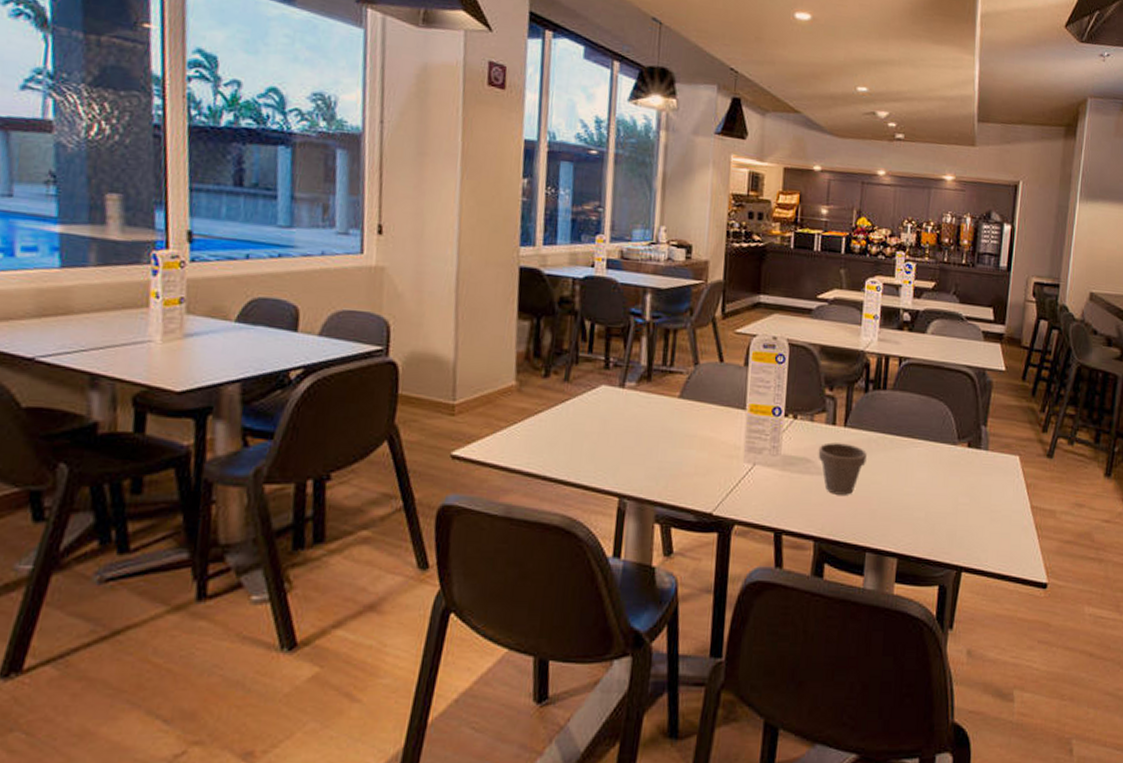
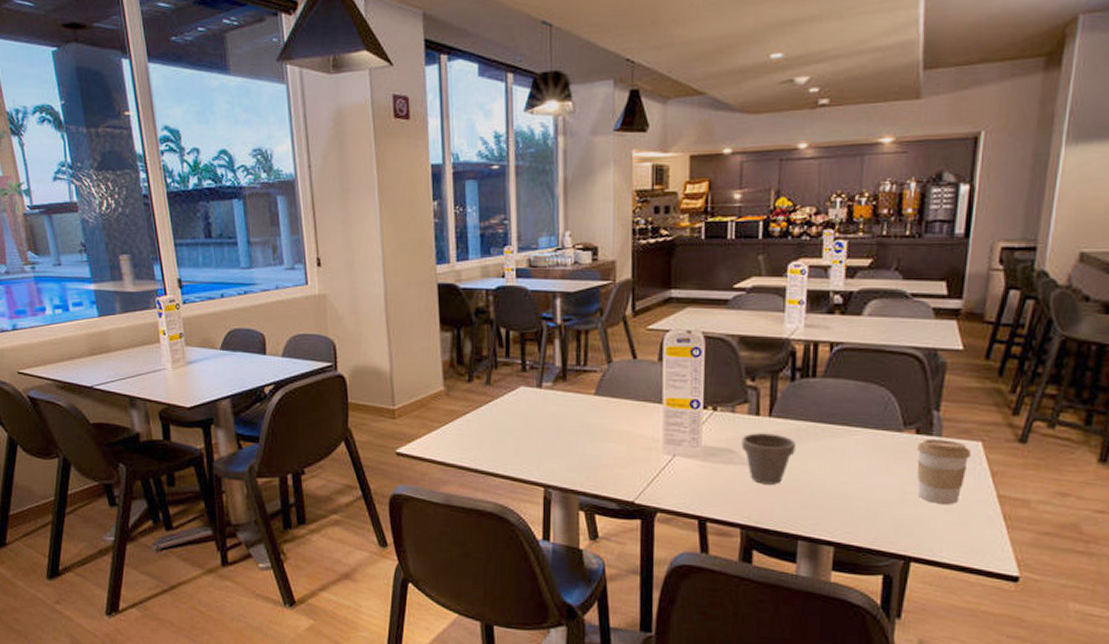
coffee cup: none [968,453,1011,516] -> present [916,439,972,505]

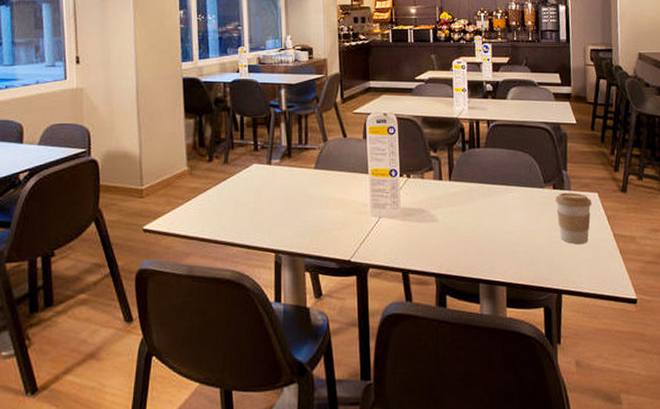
flower pot: present [741,433,796,485] -> none [430,194,471,237]

